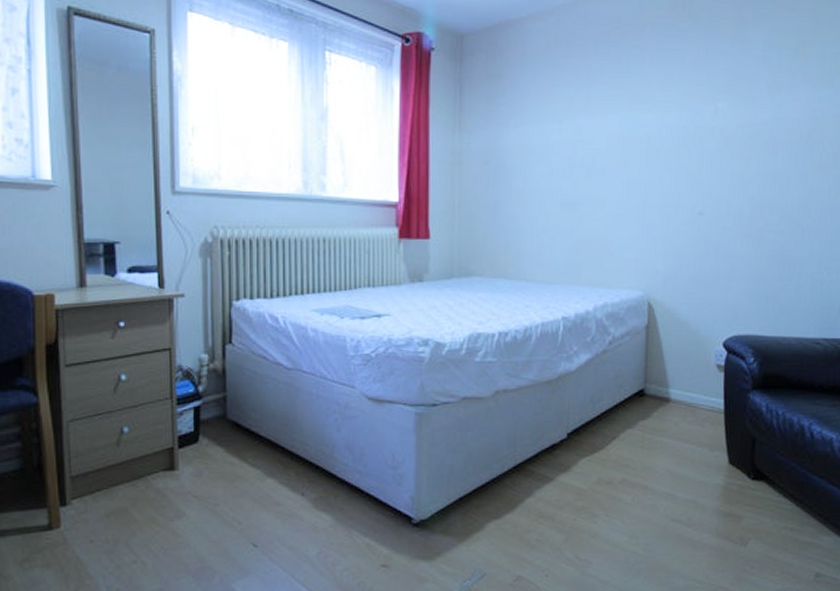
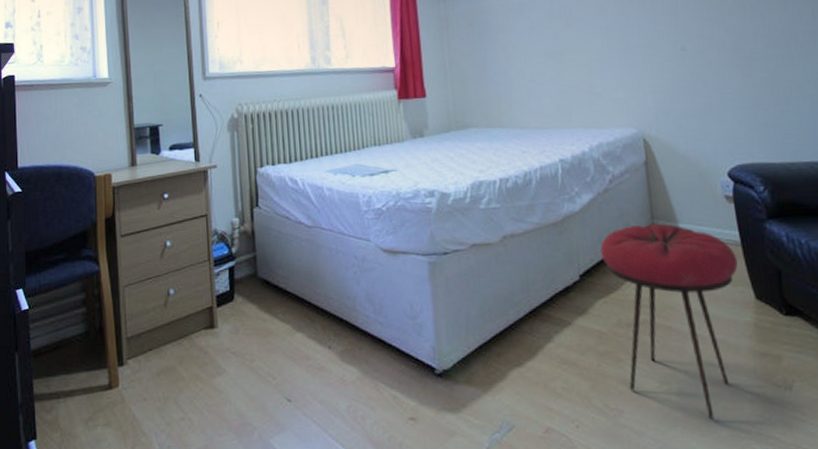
stool: none [591,387,718,572] -> present [600,223,738,421]

